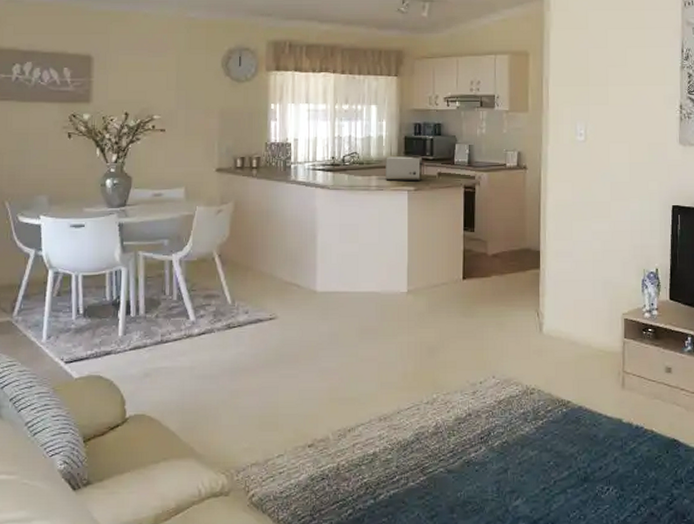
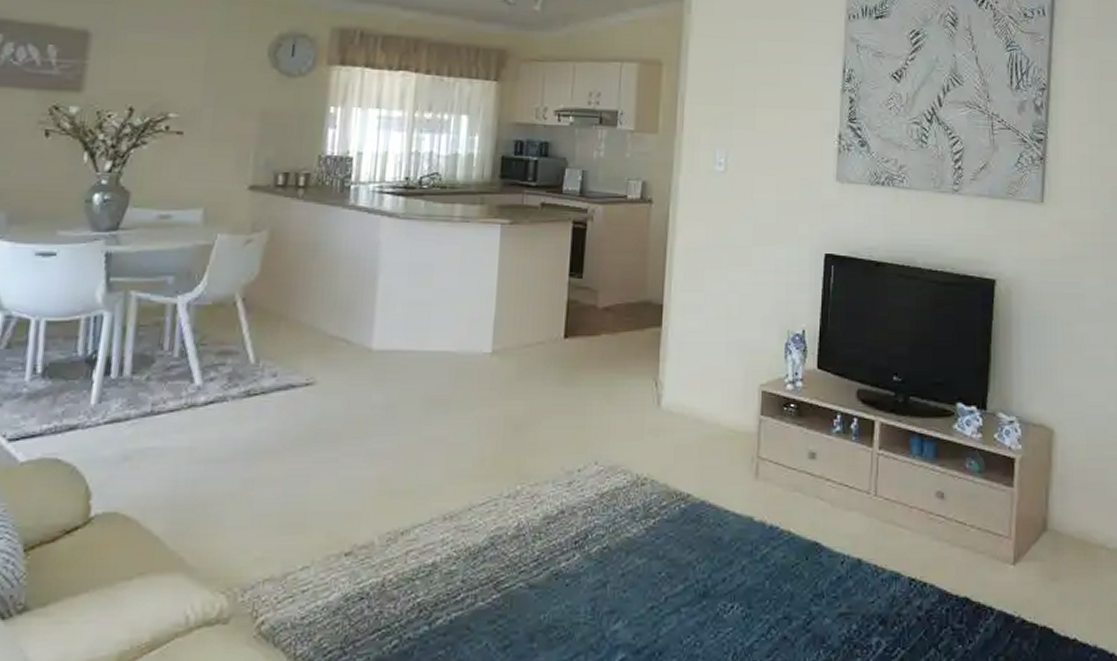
toaster: present [386,156,423,183] -> none [473,180,523,214]

